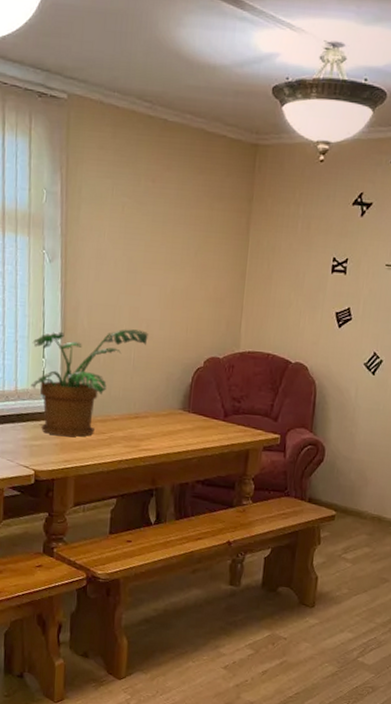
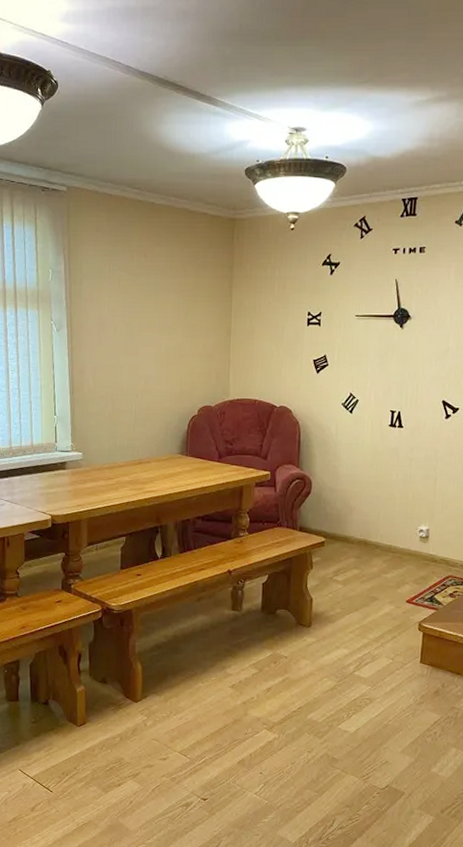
potted plant: present [31,329,148,437] -> none [44,385,147,484]

